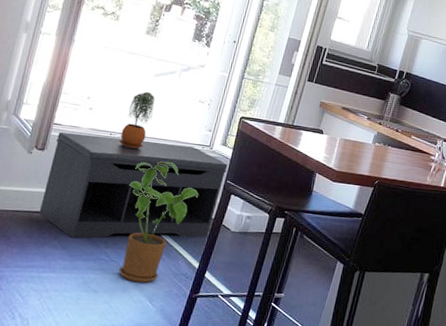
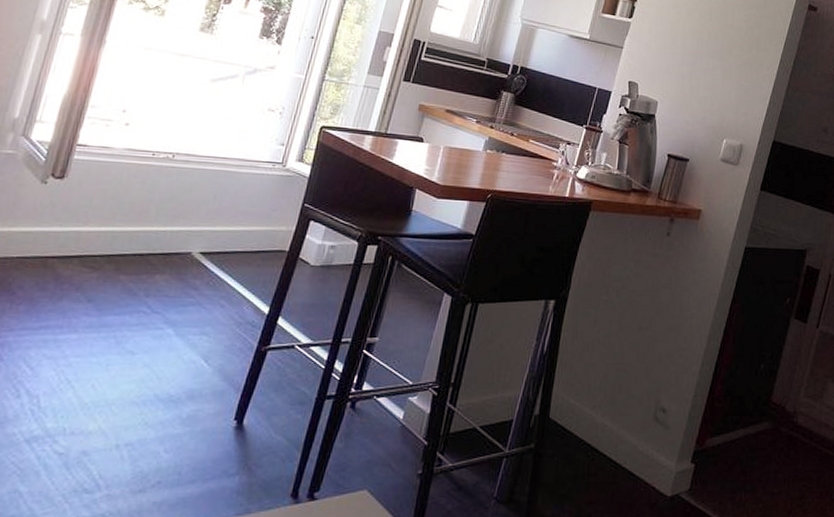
bench: present [38,131,228,239] -> none [55,154,305,287]
potted plant: present [119,91,155,149] -> none [164,100,211,172]
house plant: present [119,161,199,283] -> none [164,184,269,338]

